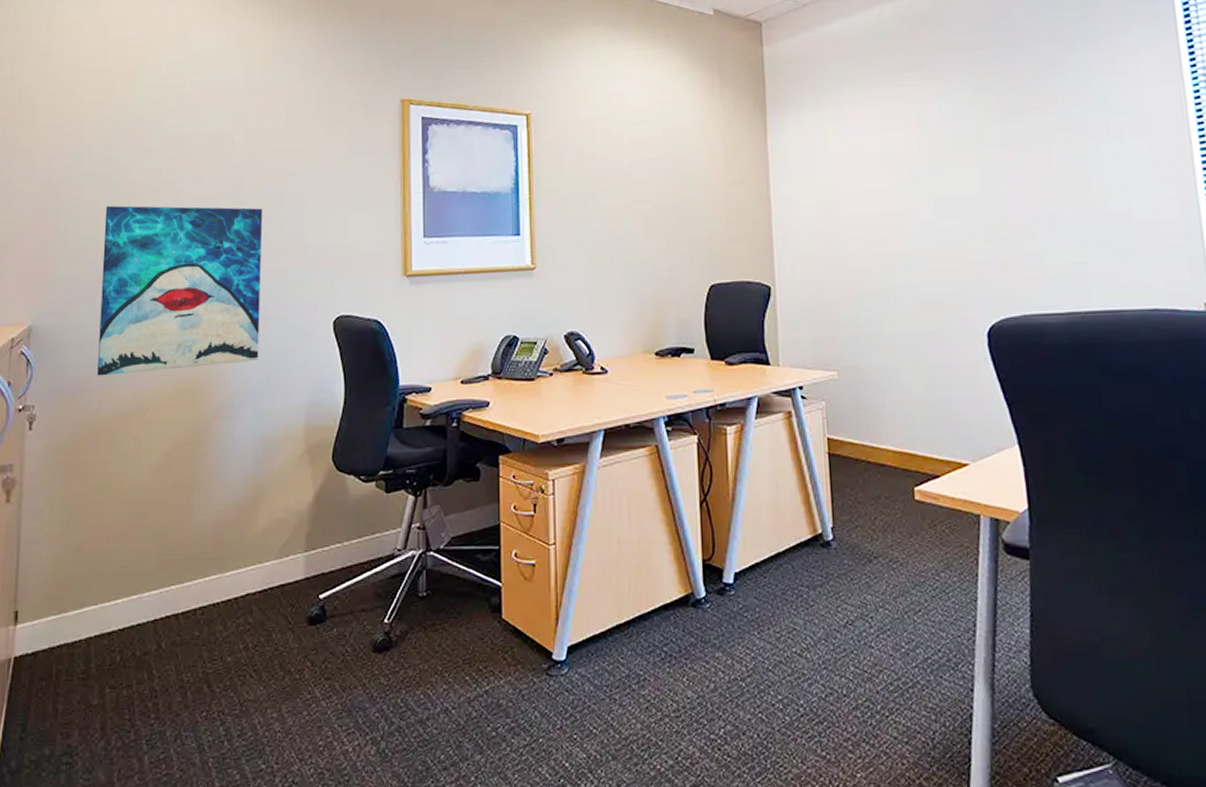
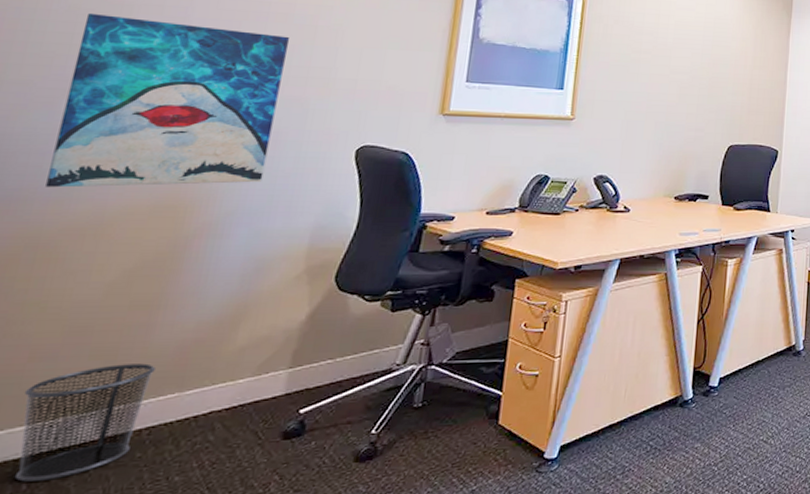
waste bin: none [107,544,199,654] -> present [14,363,156,482]

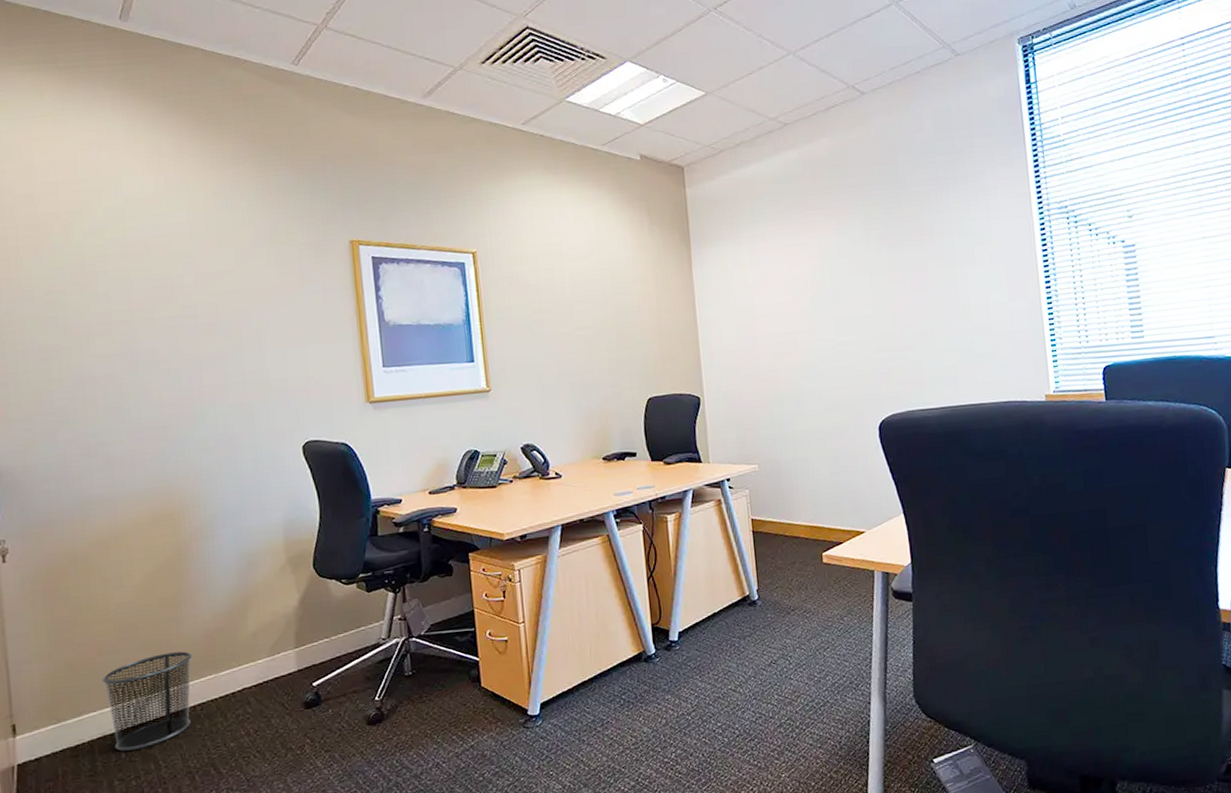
wall art: present [45,12,289,188] -> none [55,345,232,509]

